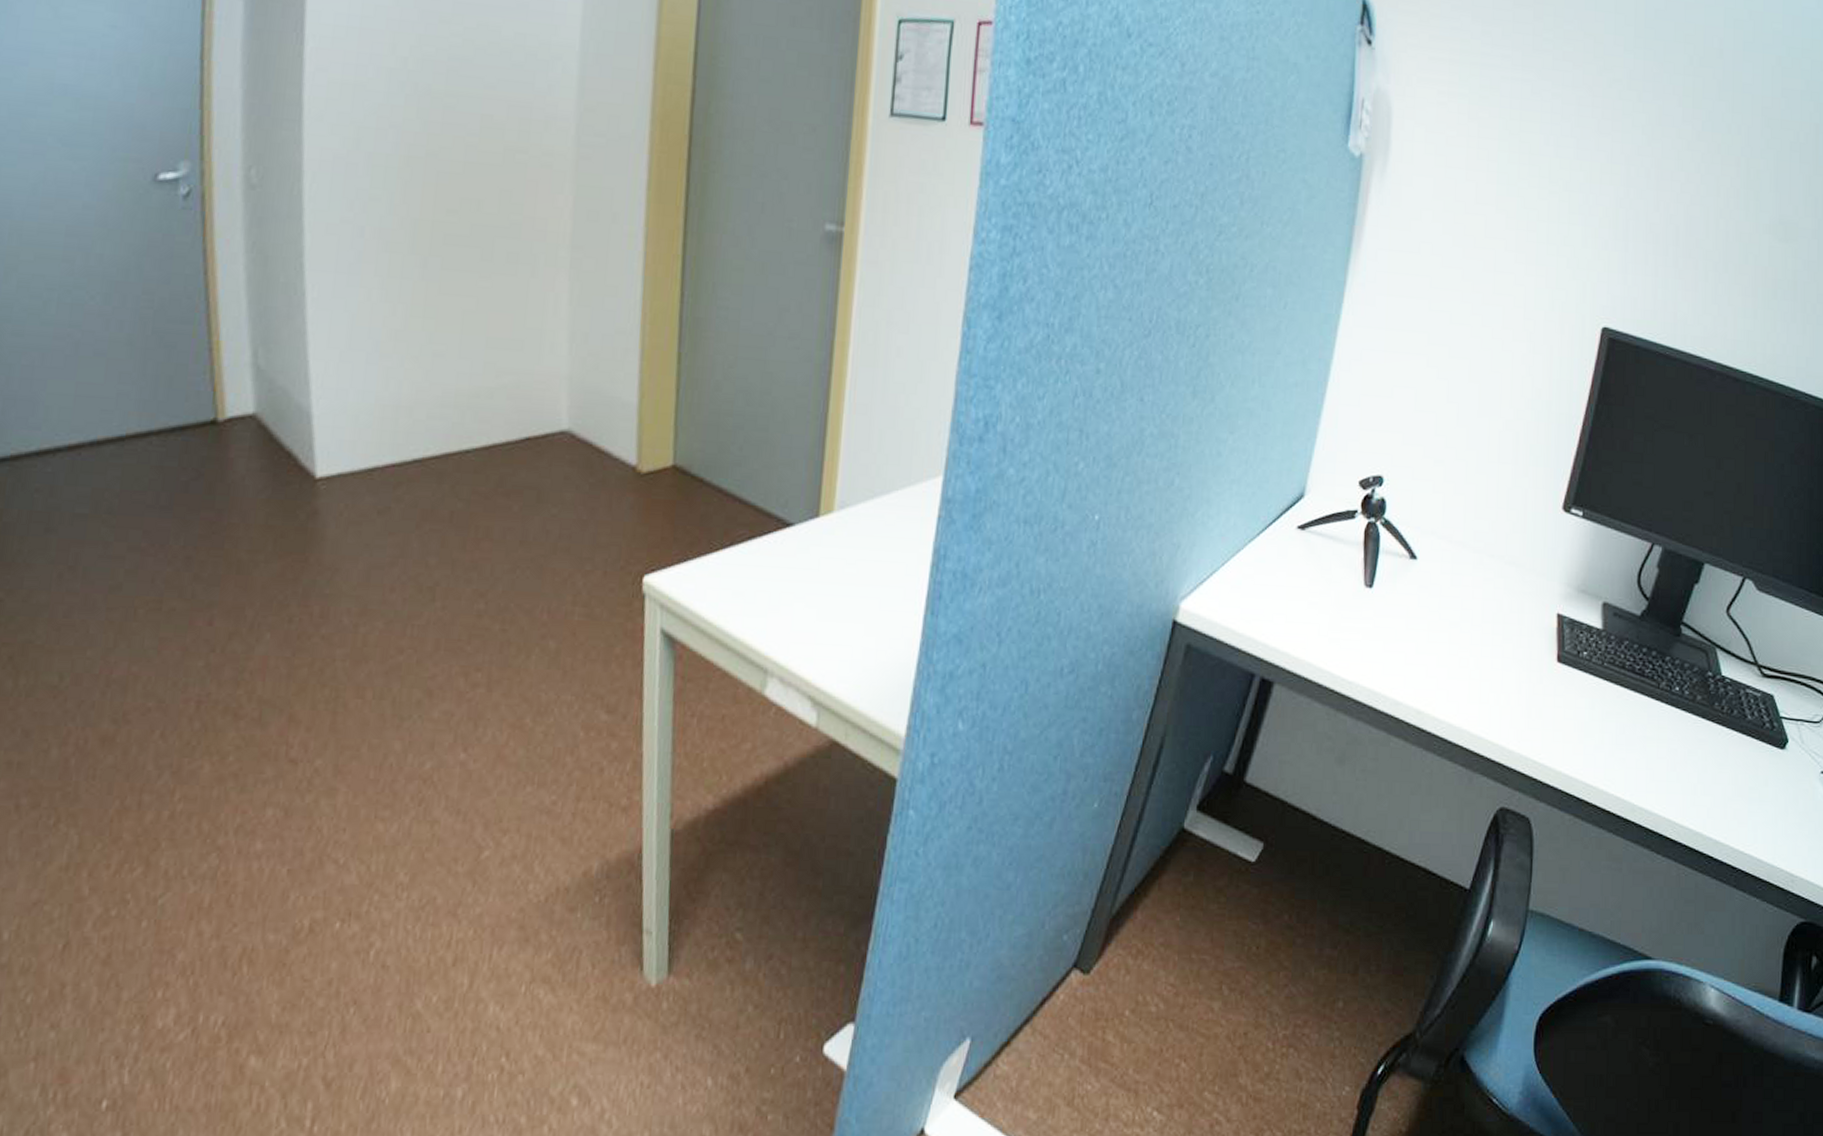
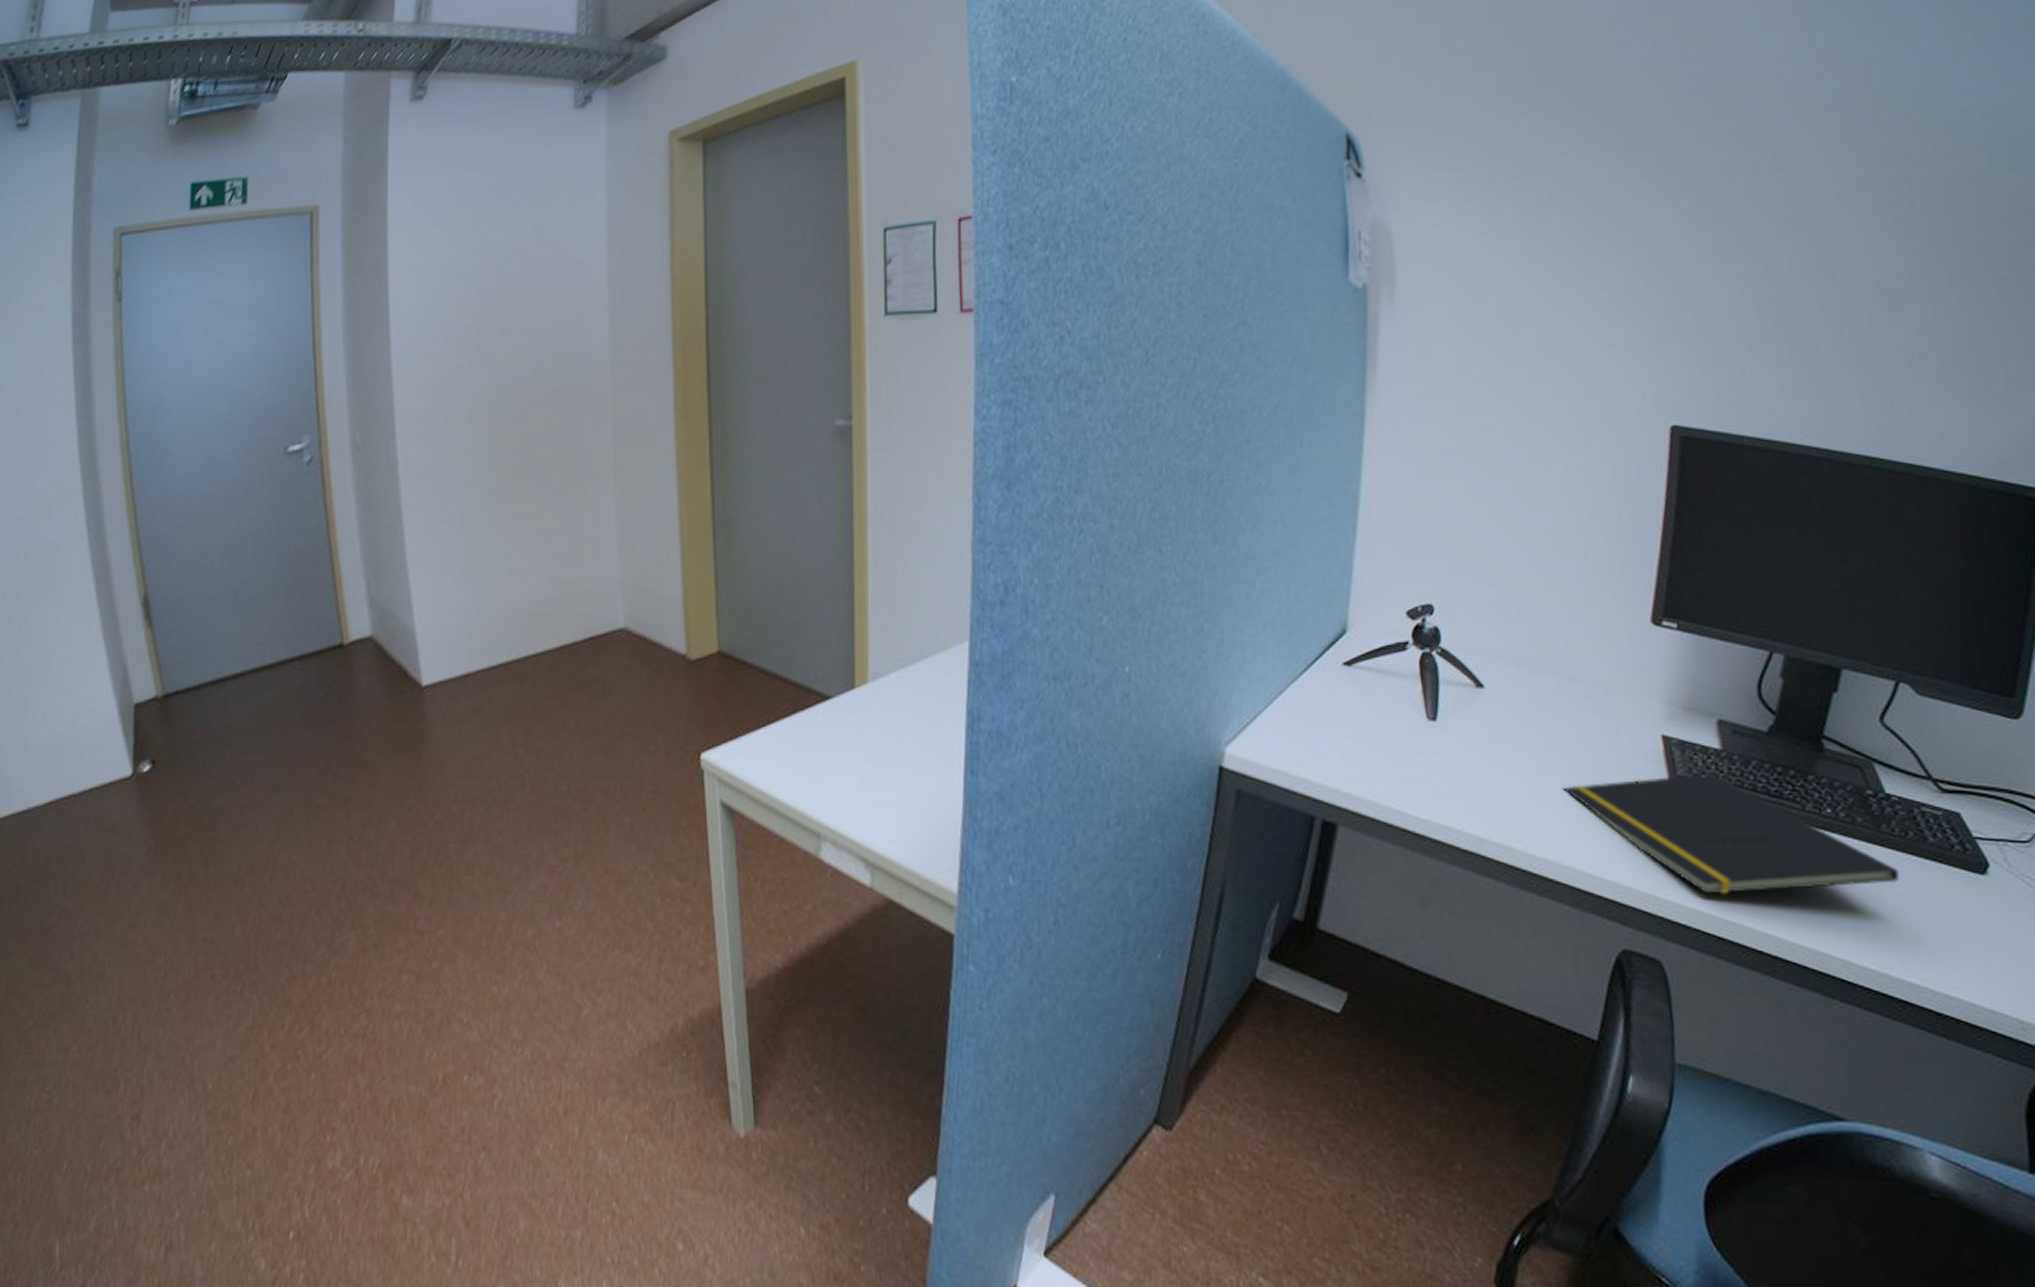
notepad: none [1469,650,1722,760] -> present [1561,774,1900,895]

